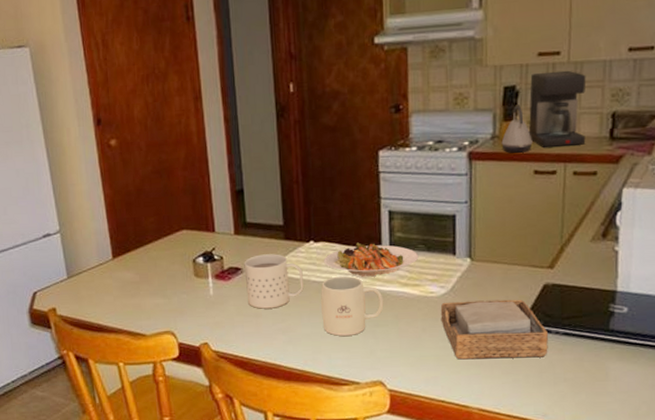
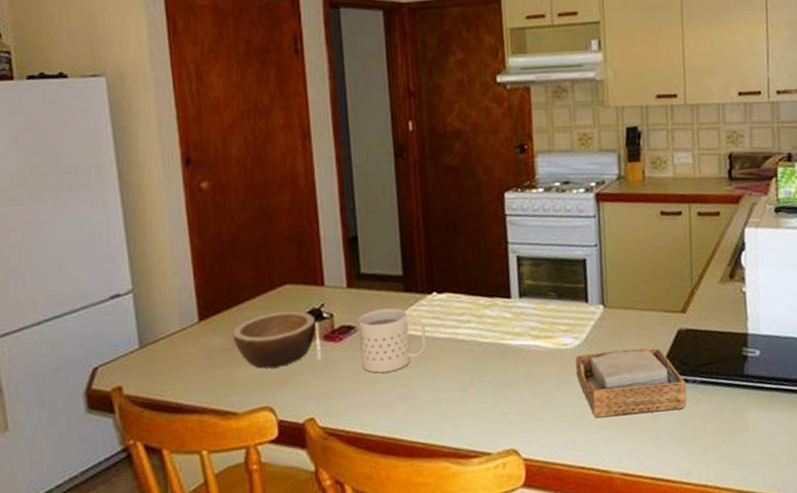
bowl: none [140,252,209,300] -> present [232,310,316,369]
mug: present [321,275,384,336] -> none [445,330,515,400]
salad: present [324,242,419,277] -> none [448,292,550,331]
kettle: present [501,104,533,153] -> none [627,145,657,194]
coffee maker: present [528,70,586,147] -> none [651,112,707,188]

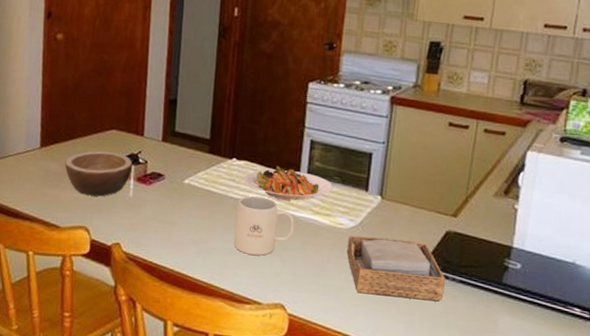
mug: present [358,308,426,373] -> none [165,164,222,219]
mug: none [445,330,515,400] -> present [234,195,295,256]
salad: none [448,292,550,331] -> present [243,166,334,201]

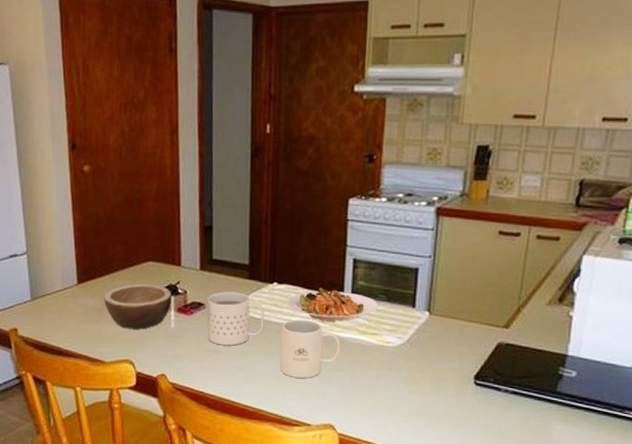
mug: none [165,164,222,219] -> present [207,292,264,346]
napkin holder: present [346,235,445,302] -> none [395,352,497,414]

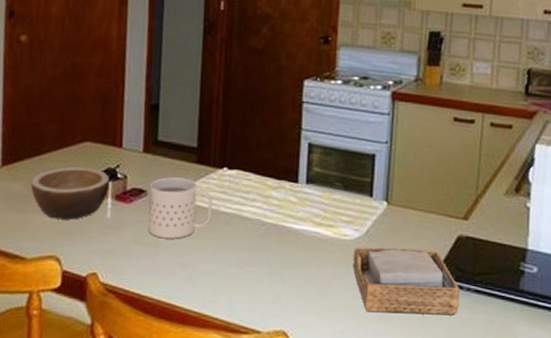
mug: present [279,319,341,378] -> none [227,208,295,277]
salad: present [286,287,379,323] -> none [236,174,335,213]
napkin holder: none [395,352,497,414] -> present [352,247,459,316]

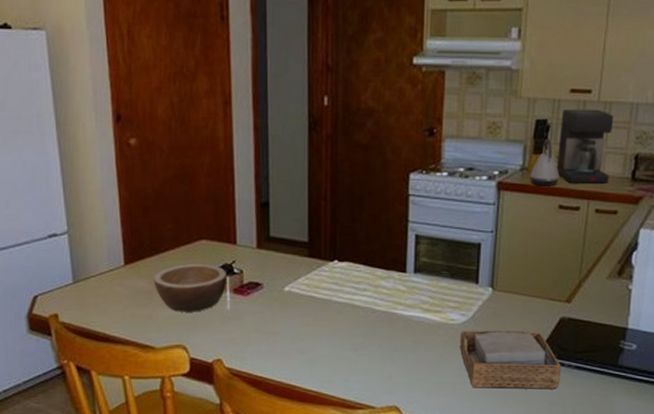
mug: present [148,177,212,239] -> none [264,271,325,327]
kettle: none [424,50,454,98] -> present [530,139,560,186]
coffee maker: none [450,23,506,97] -> present [556,109,614,184]

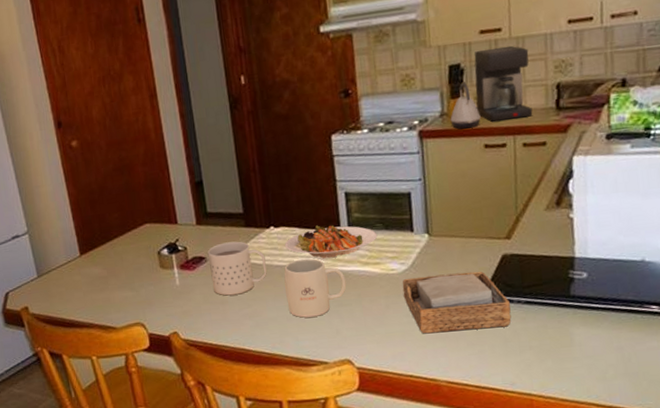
bowl: present [153,263,227,312] -> none [107,245,174,292]
mug: none [264,271,325,327] -> present [207,241,267,296]
mug: none [341,298,405,359] -> present [284,258,347,318]
salad: none [347,265,442,301] -> present [285,225,378,259]

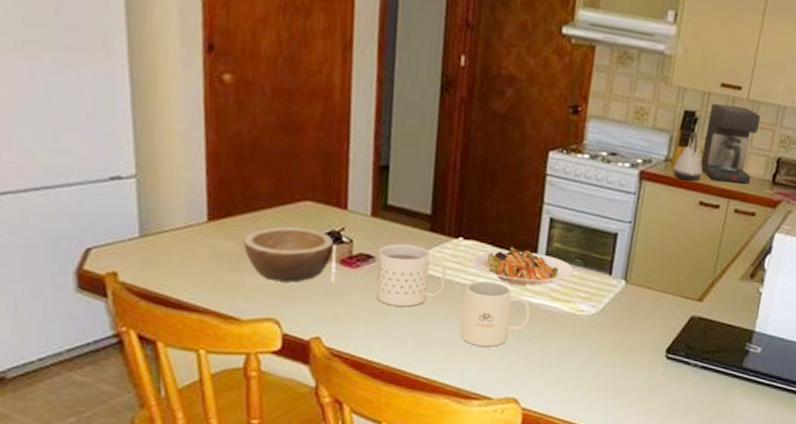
bowl: none [107,245,174,292] -> present [243,227,334,283]
napkin holder: present [402,271,511,334] -> none [586,322,687,388]

